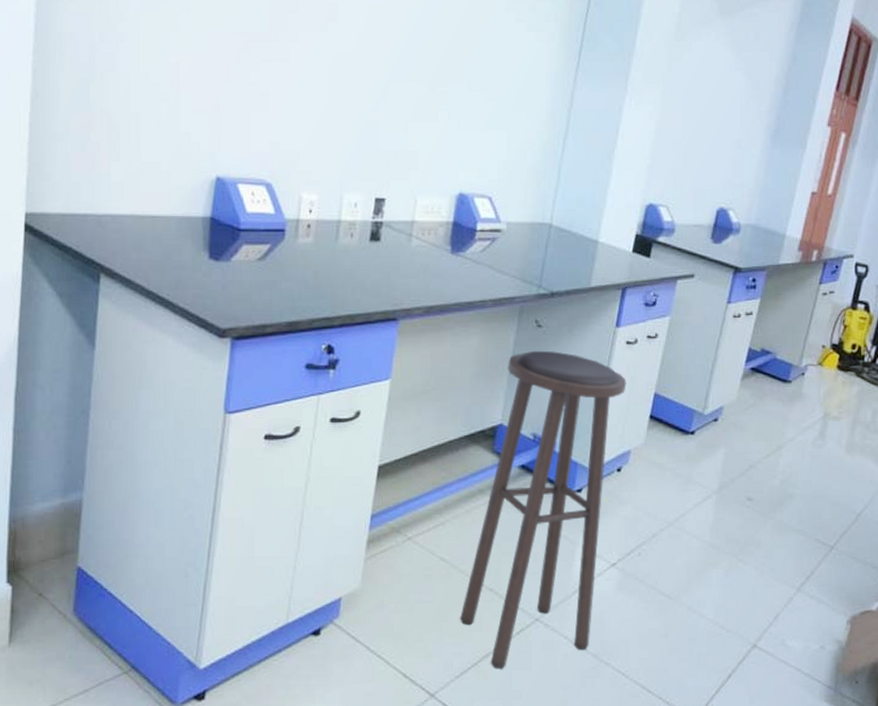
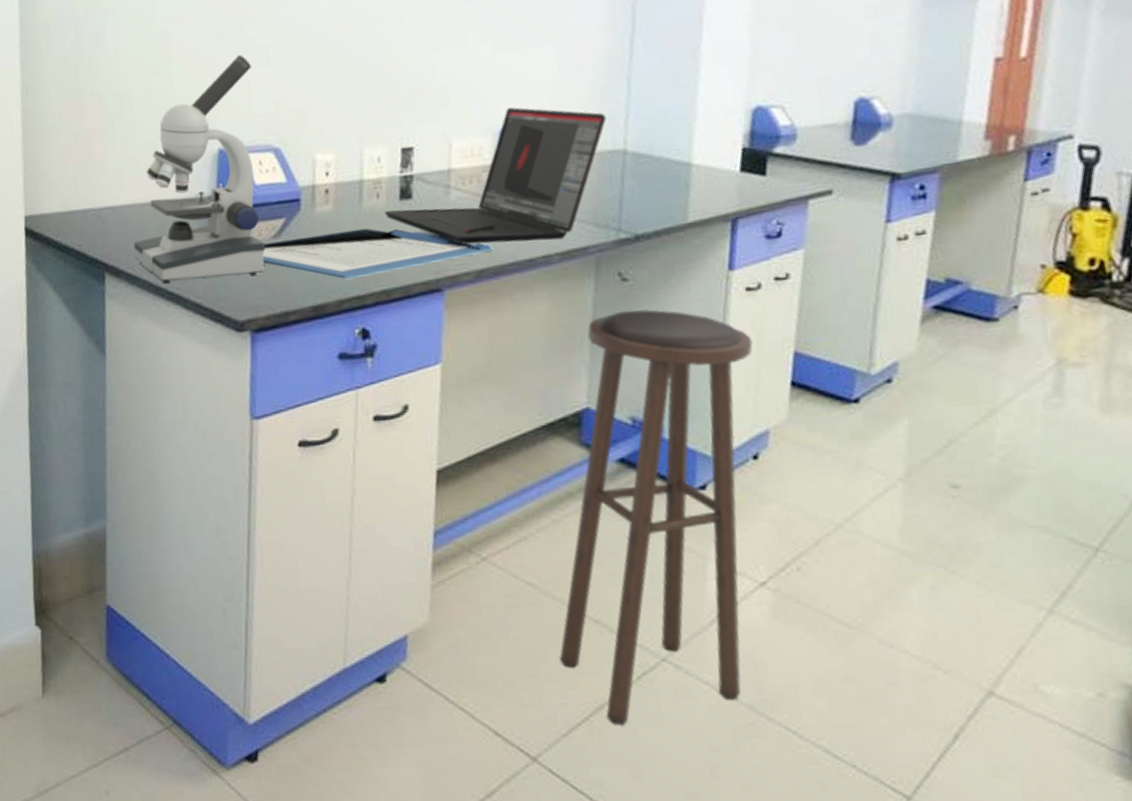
microscope: none [129,97,252,291] -> present [134,55,266,284]
clipboard: none [247,261,441,303] -> present [262,228,493,280]
laptop: none [357,177,539,289] -> present [385,107,606,244]

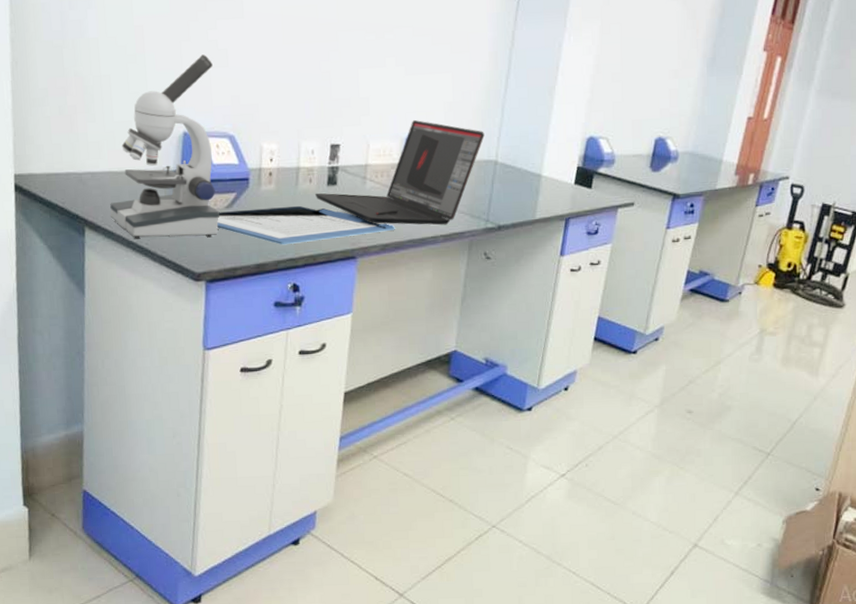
stool: present [559,309,753,724] -> none [424,280,572,570]

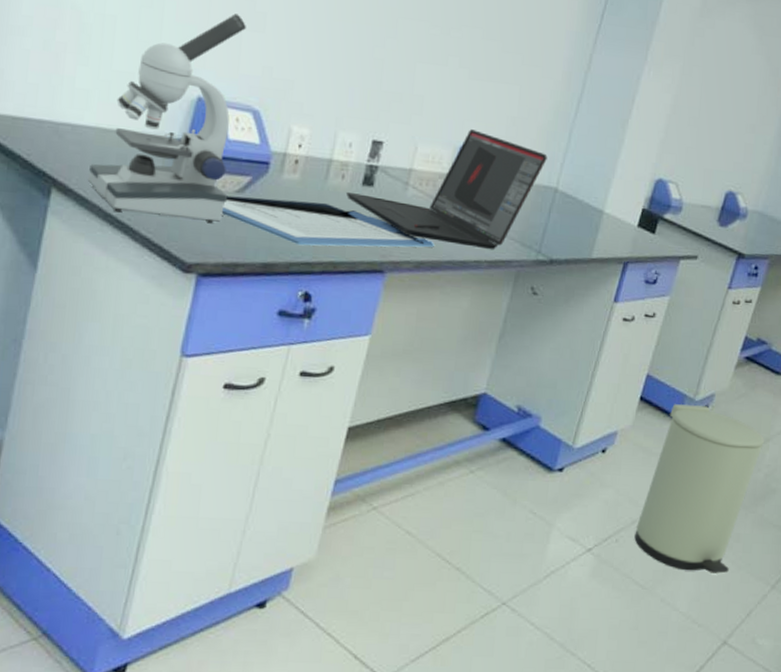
pedal bin: none [602,339,715,486] -> present [634,404,764,574]

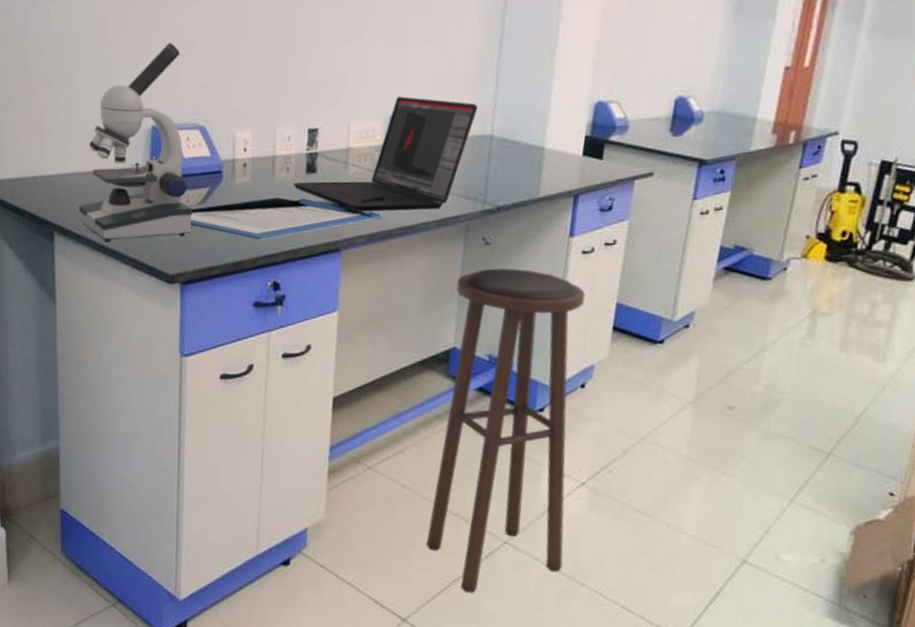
stool: none [422,318,620,654] -> present [426,268,585,592]
pedal bin: present [634,404,764,574] -> none [628,325,758,494]

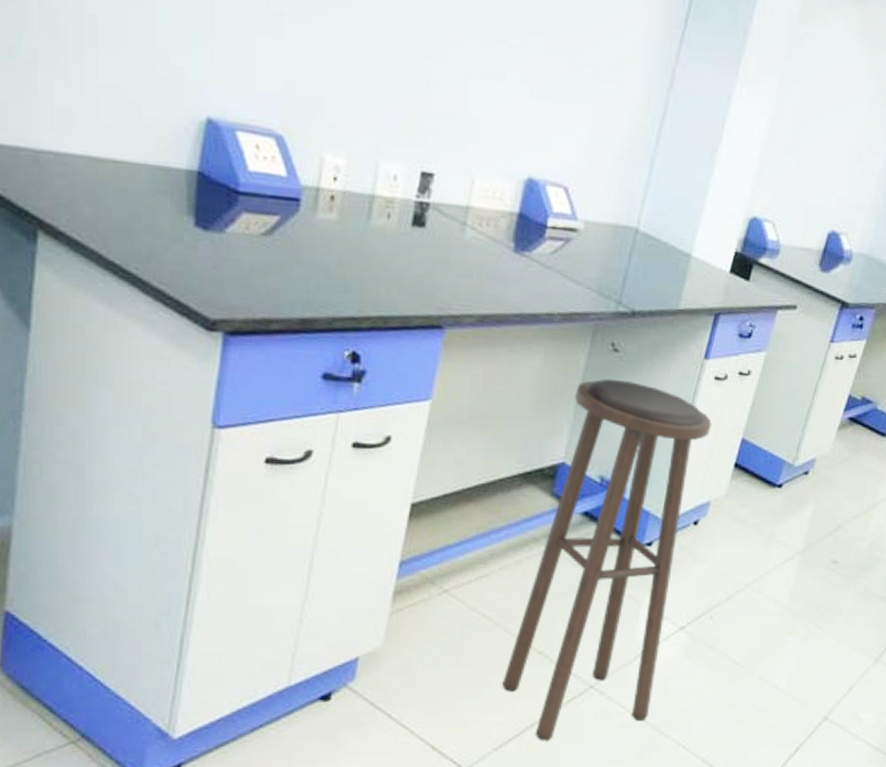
microscope: present [79,43,193,242] -> none [80,14,259,273]
clipboard: present [189,197,382,241] -> none [246,239,499,299]
laptop: present [294,96,478,212] -> none [394,158,626,301]

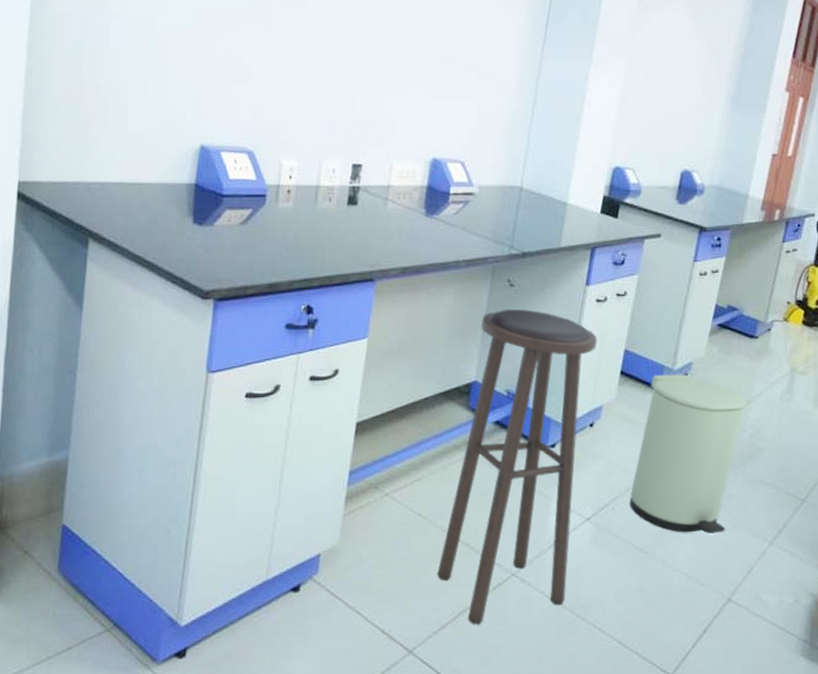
pedal bin: none [730,470,868,648] -> present [629,375,746,534]

